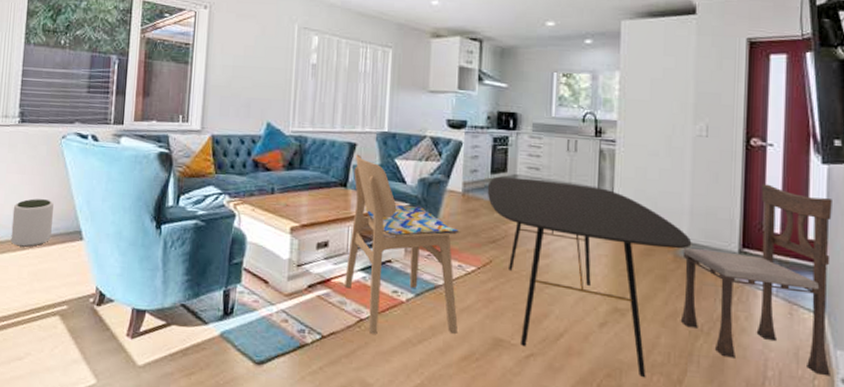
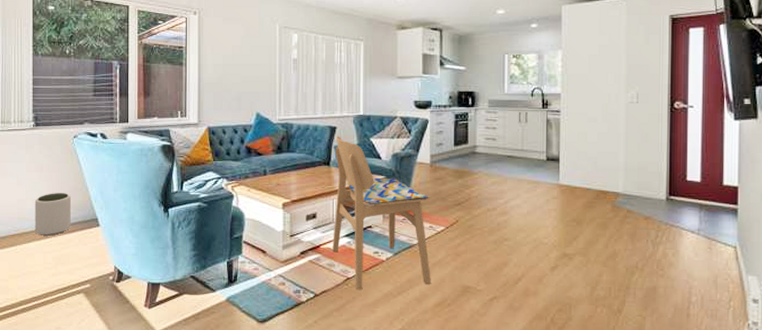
dining table: present [487,176,692,378] -> none [451,148,627,310]
dining chair: present [680,184,832,377] -> none [618,140,743,298]

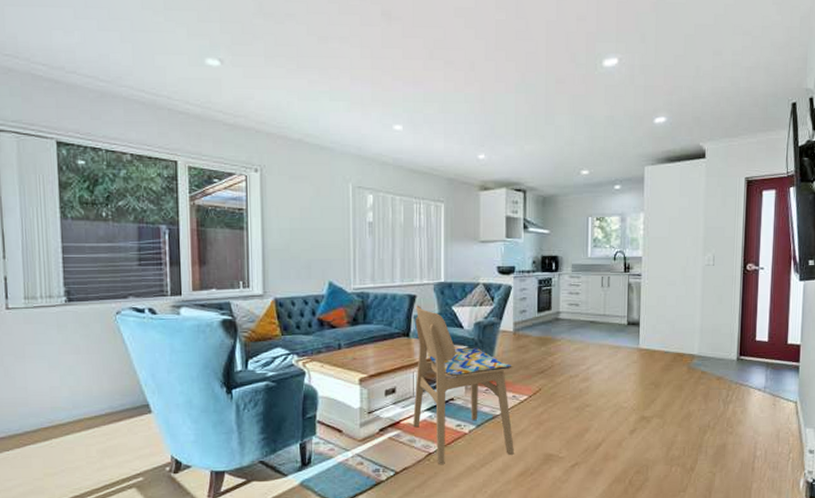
plant pot: present [34,193,71,236] -> none [71,377,117,426]

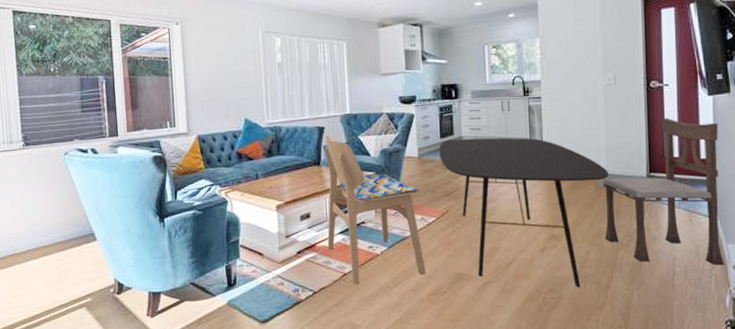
dining table: none [535,314,702,470] -> present [438,137,609,288]
dining chair: none [692,301,806,450] -> present [602,118,724,266]

